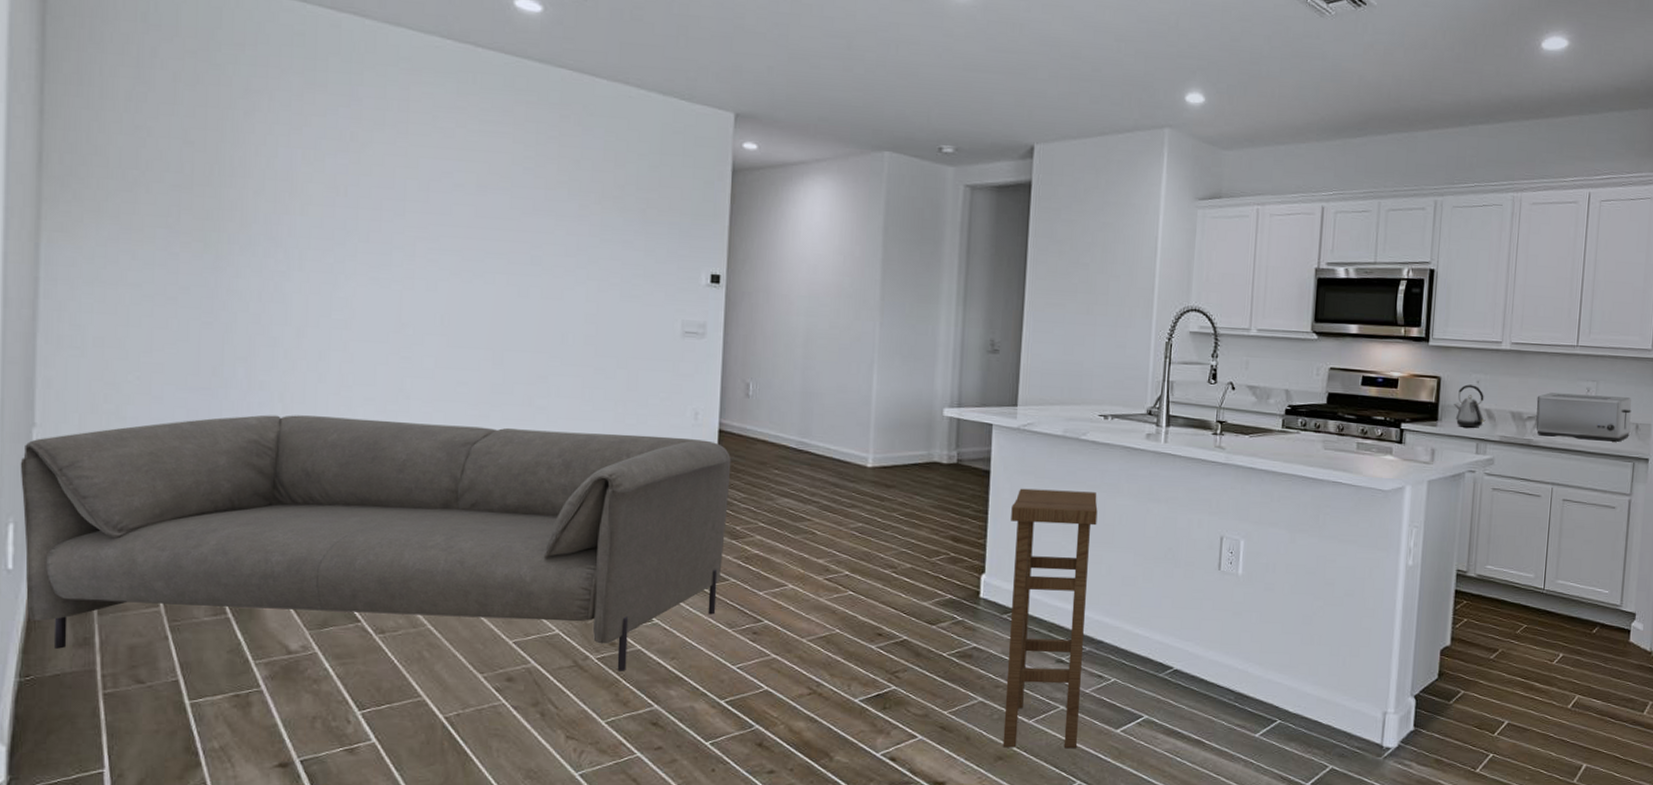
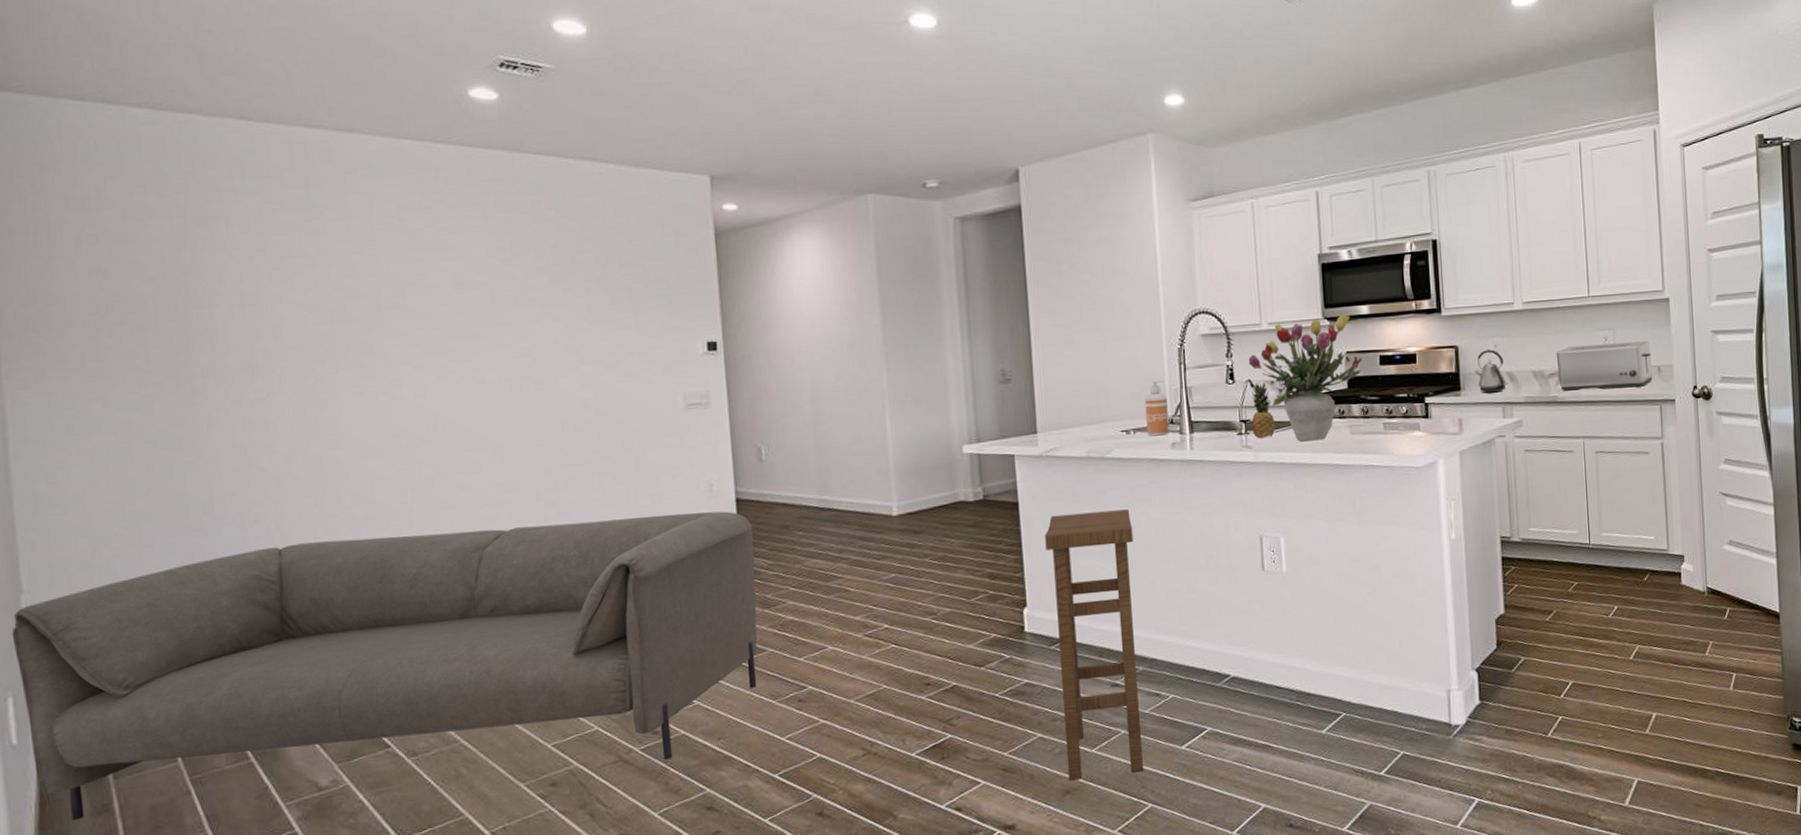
soap dispenser: none [1124,370,1148,425] -> present [1144,380,1169,436]
fruit: none [1227,385,1251,442] -> present [1251,381,1276,439]
flower arrangement: none [1232,331,1345,451] -> present [1248,314,1362,442]

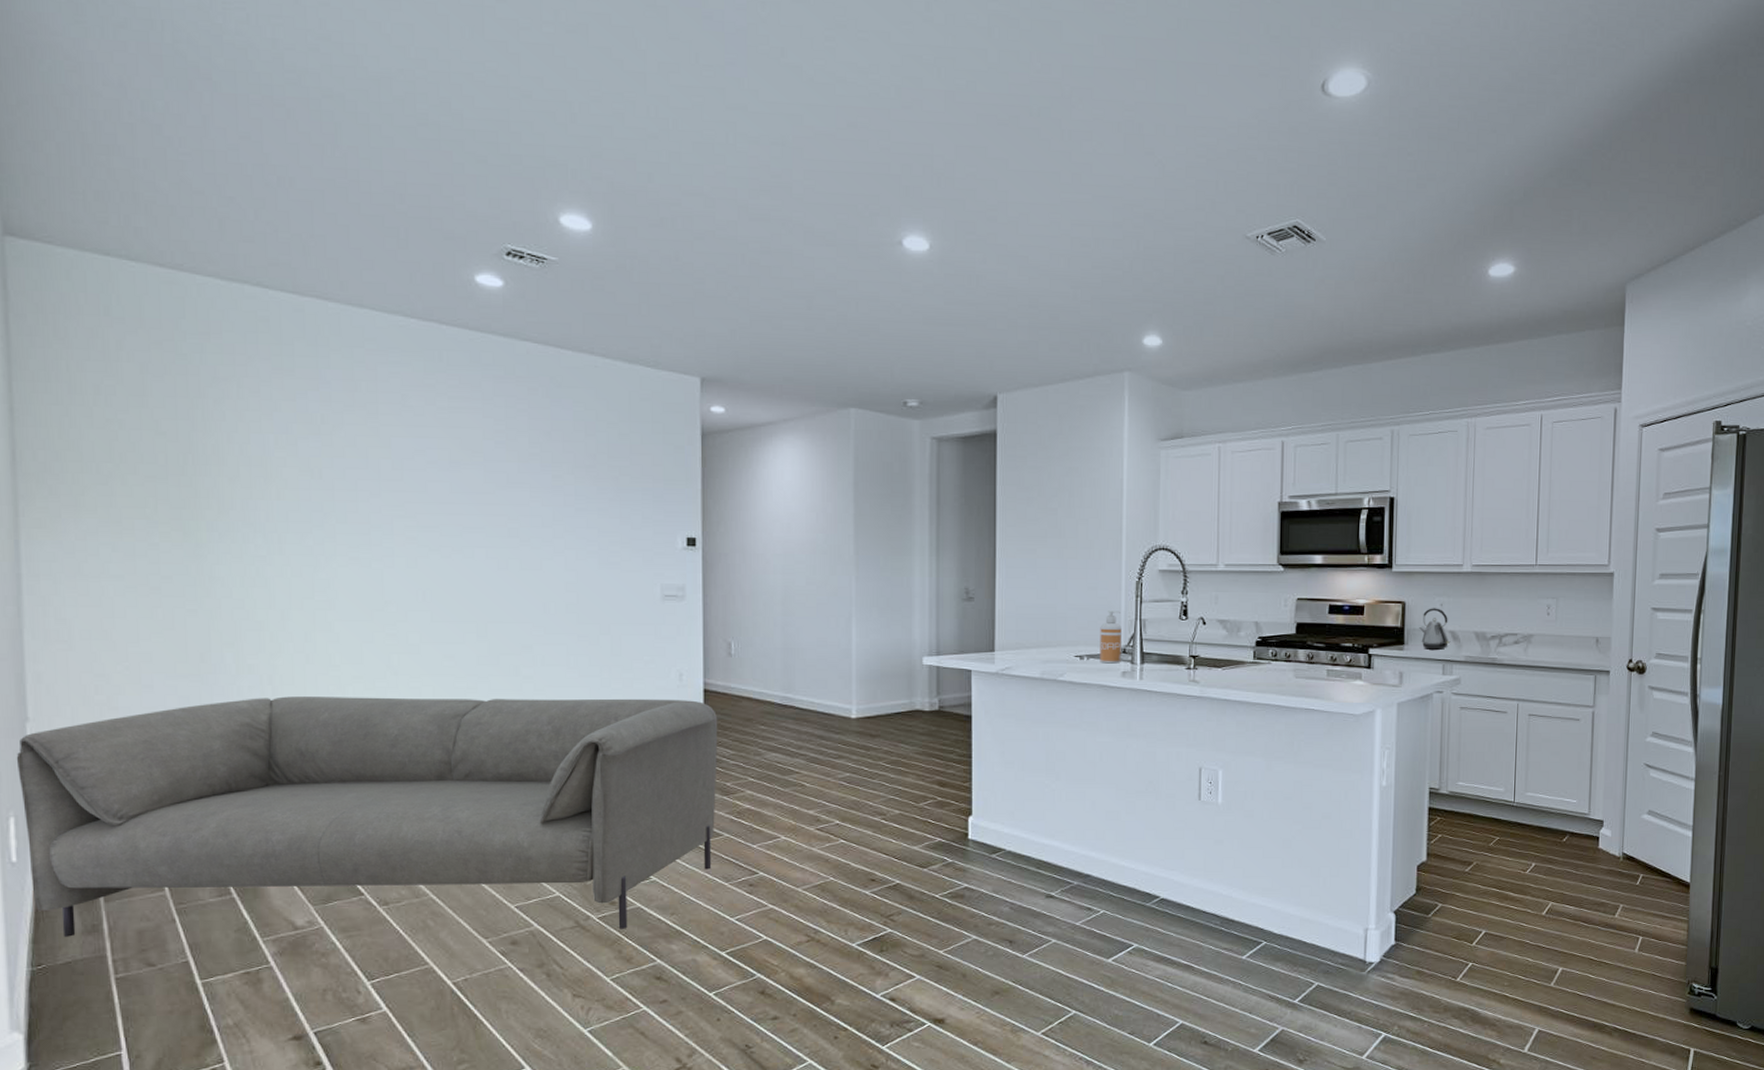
bar stool: present [1045,509,1143,780] -> none [994,731,1078,981]
flower arrangement: present [1248,314,1362,442] -> none [1202,562,1312,681]
fruit: present [1251,381,1276,439] -> none [1200,620,1224,675]
toaster: present [1556,341,1653,391] -> none [1499,611,1591,656]

